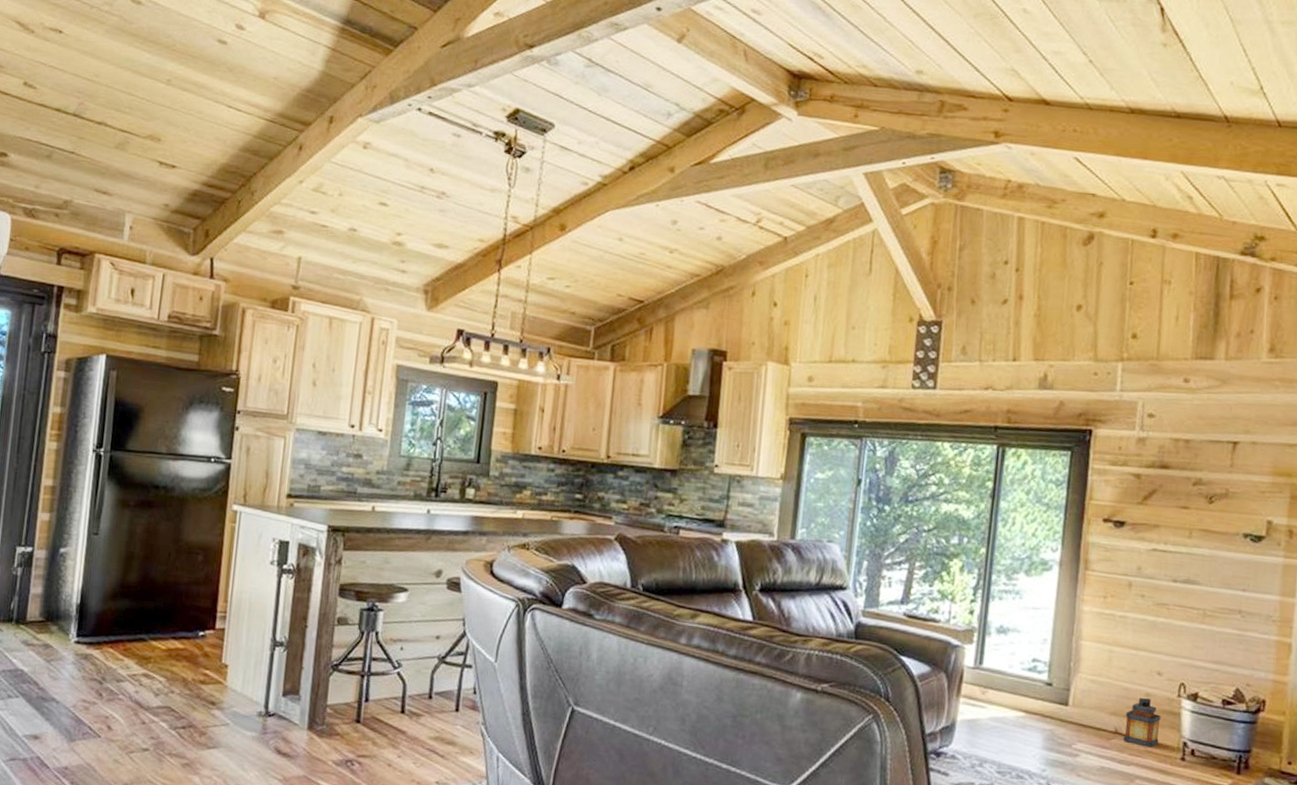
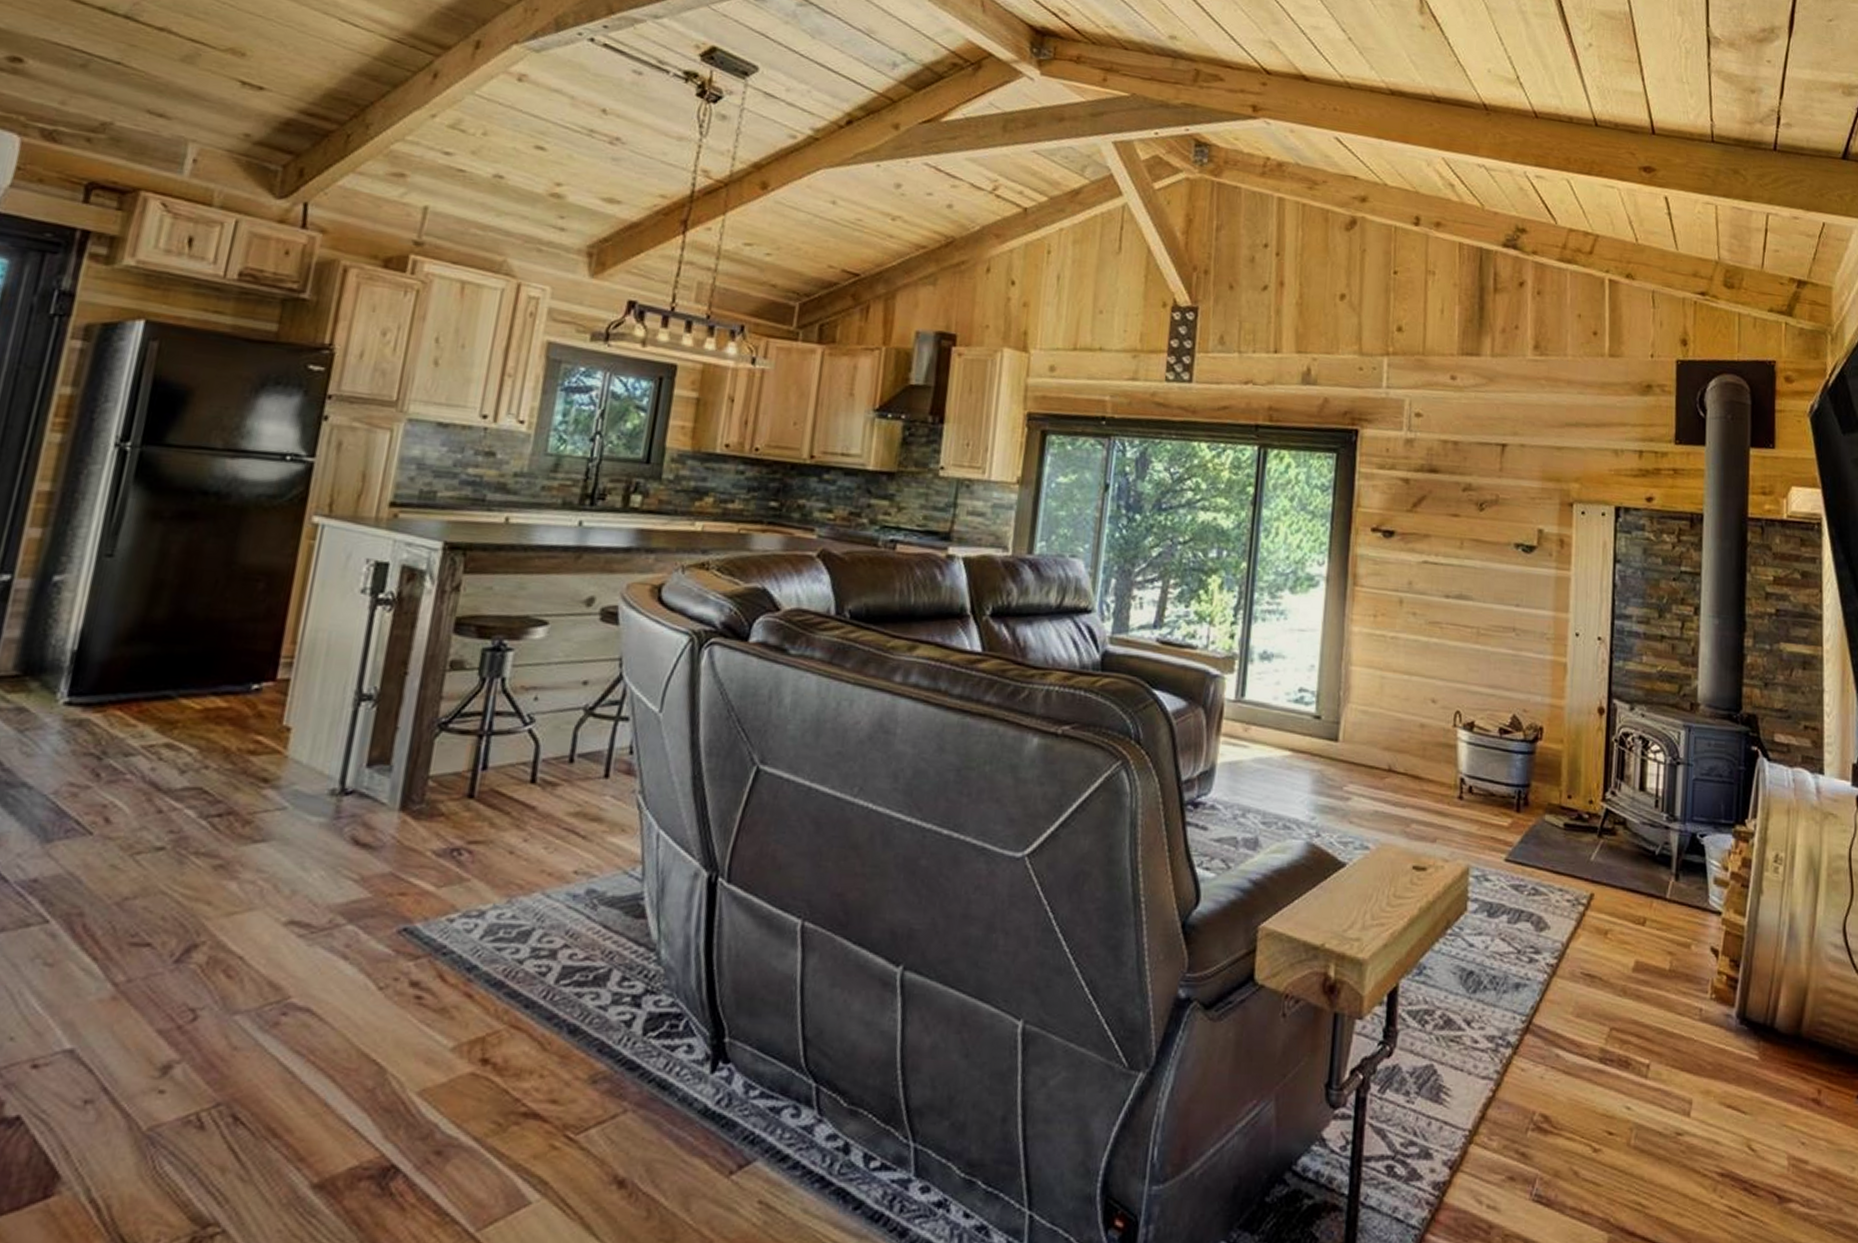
lantern: present [1124,698,1161,748] -> none [1398,729,1437,786]

